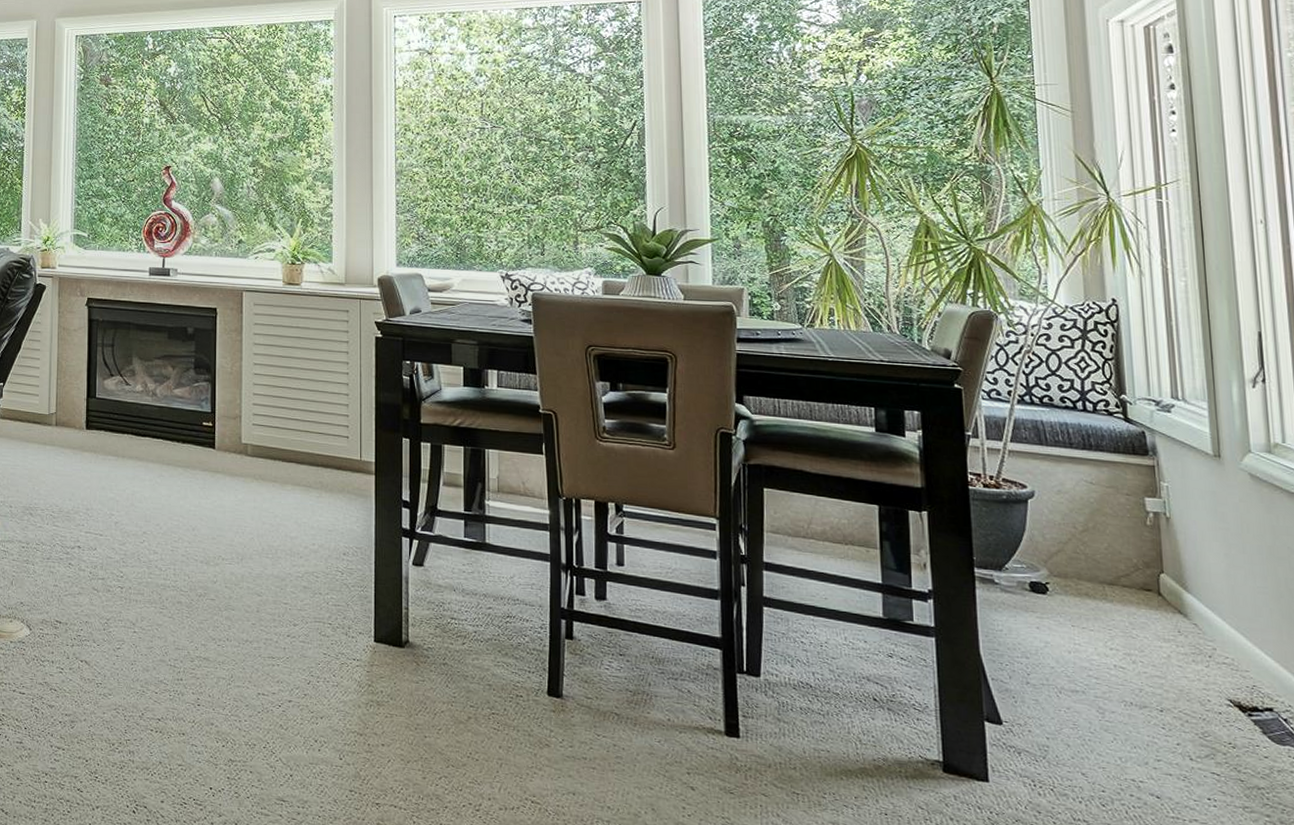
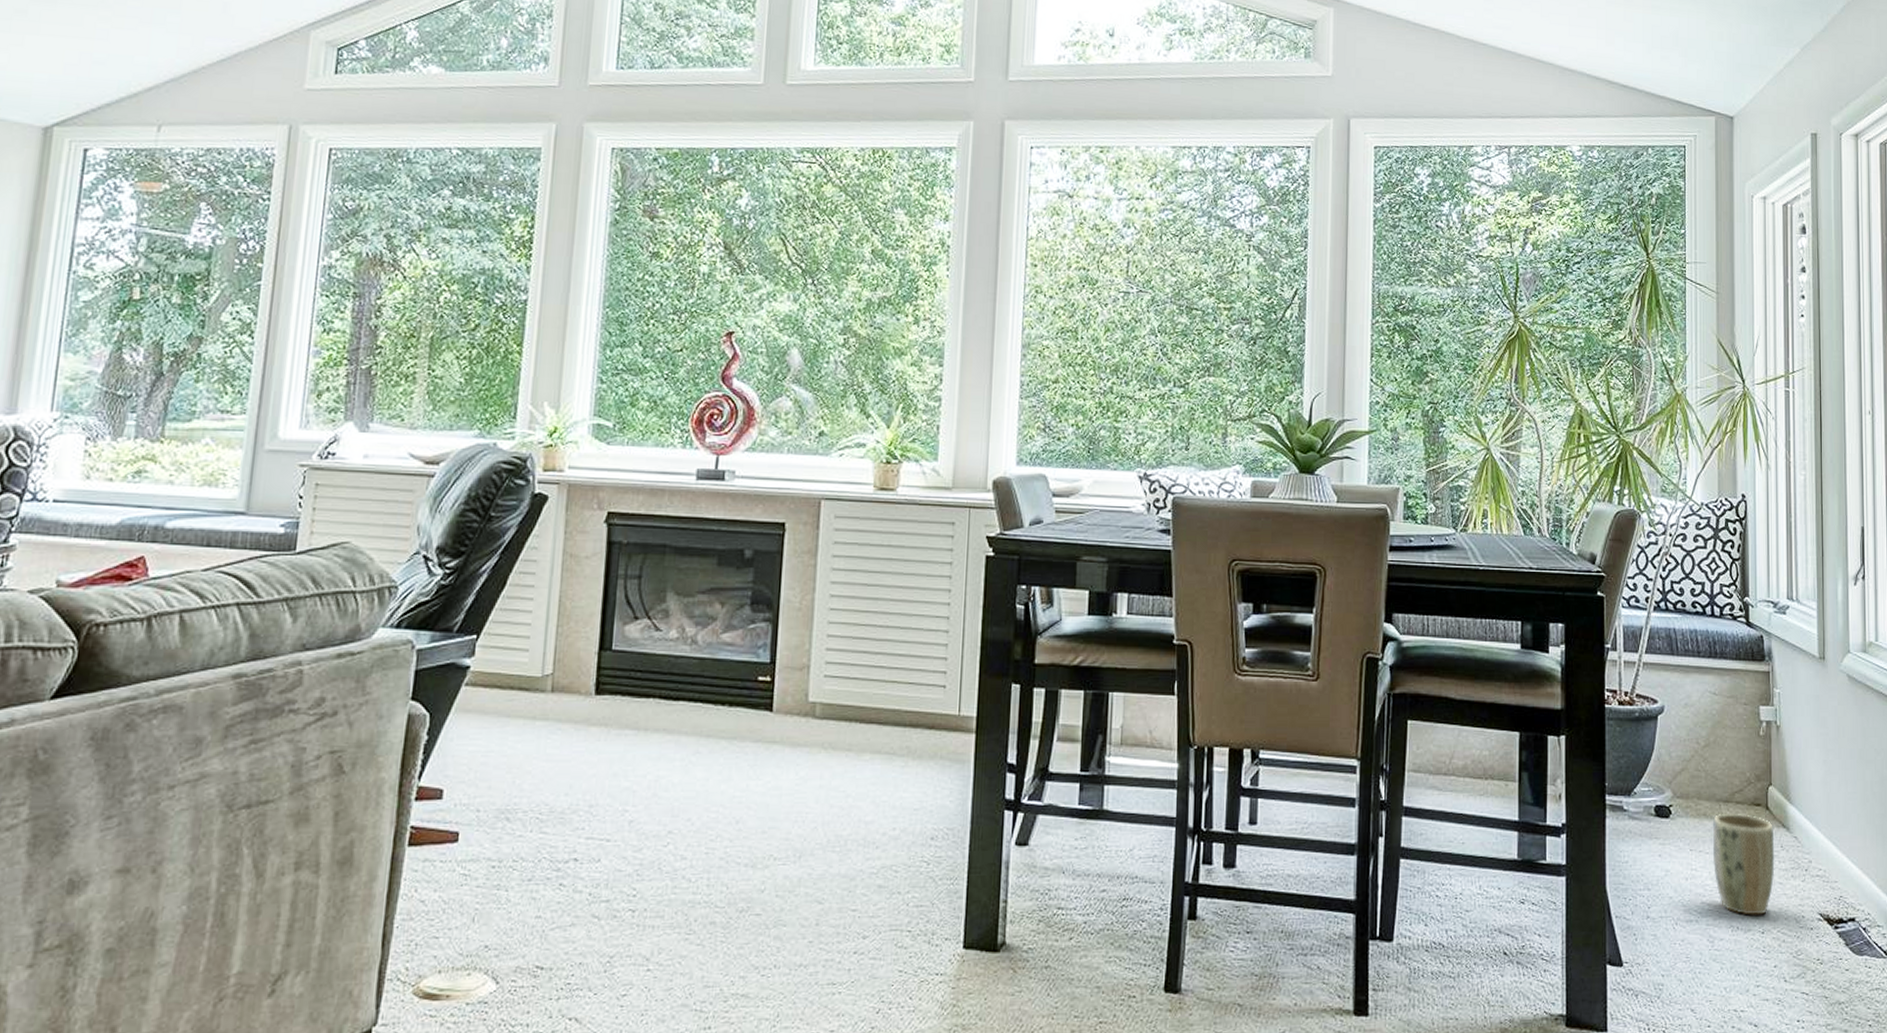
plant pot: none [1097,594,1172,694] -> present [1712,812,1775,915]

